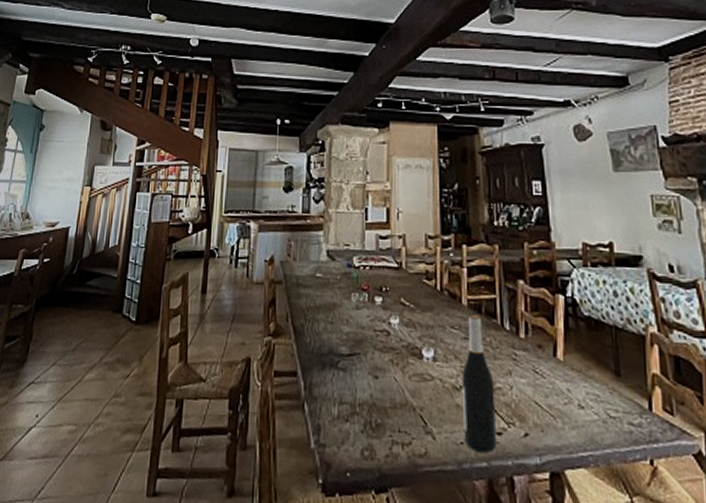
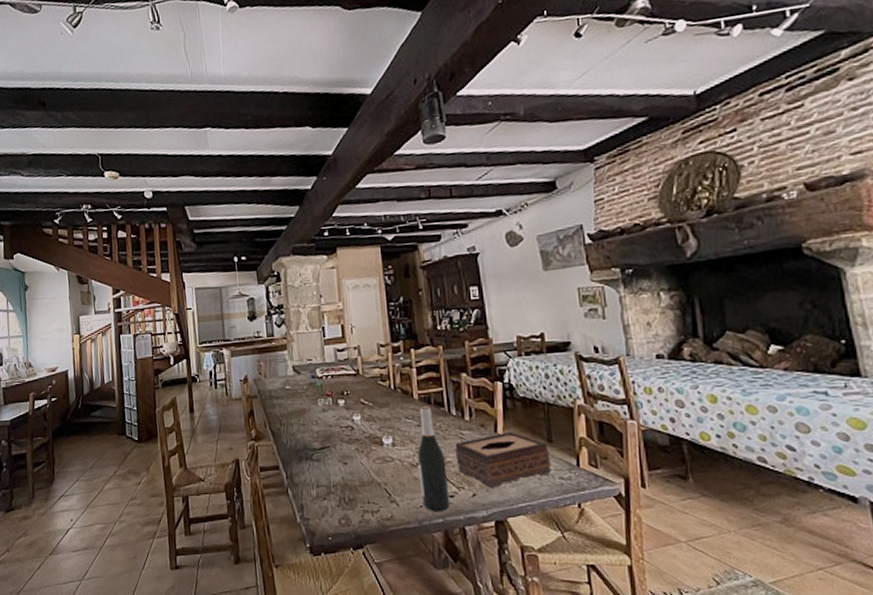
tissue box: none [506,357,619,428] -> present [455,431,552,488]

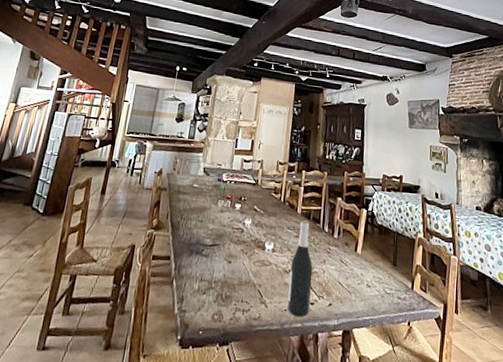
tissue box: present [455,431,552,488] -> none [321,252,394,300]

